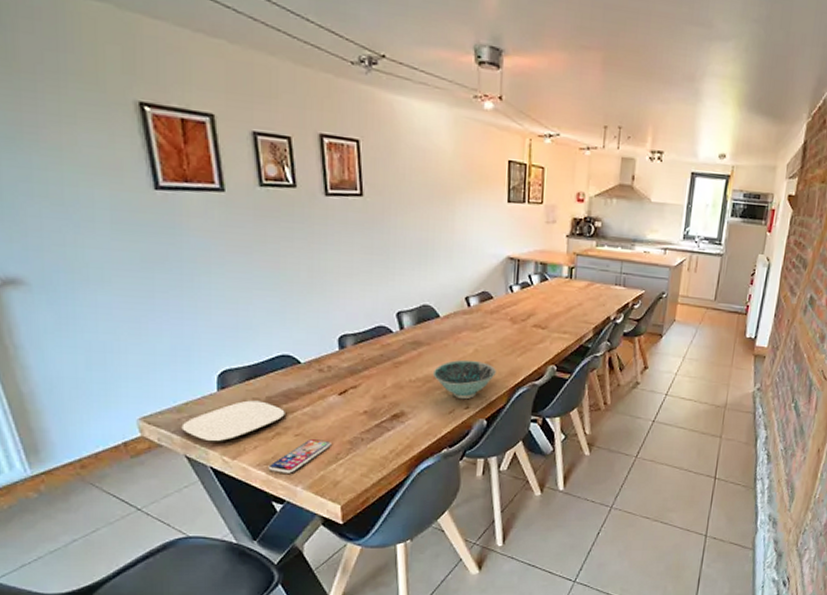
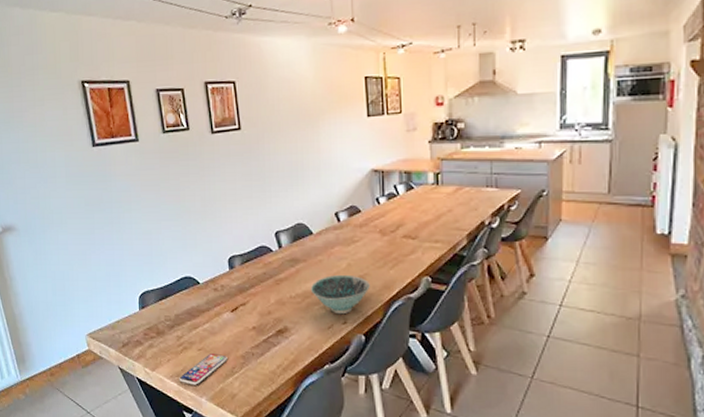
plate: present [181,400,285,442] -> none [115,318,190,355]

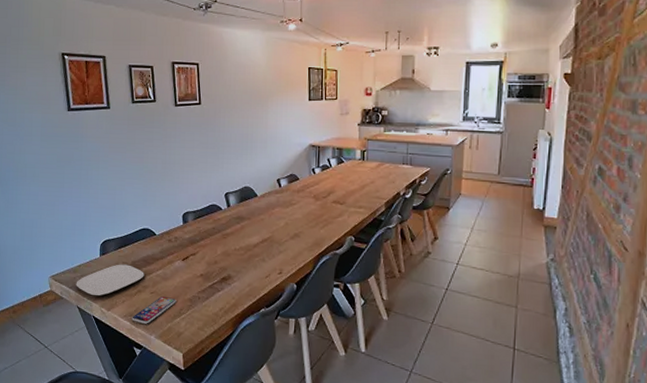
plate: none [115,318,190,355] -> present [76,264,144,297]
bowl: present [310,274,370,315] -> none [252,231,303,266]

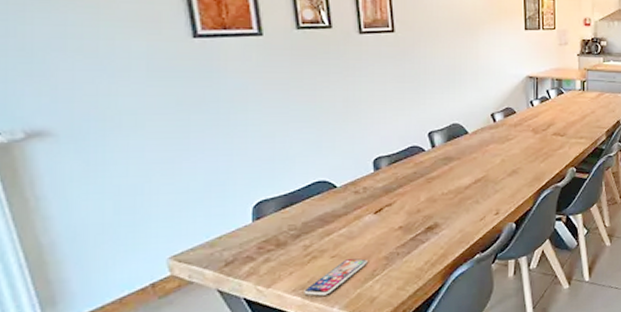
plate: present [76,264,144,297] -> none [214,227,321,273]

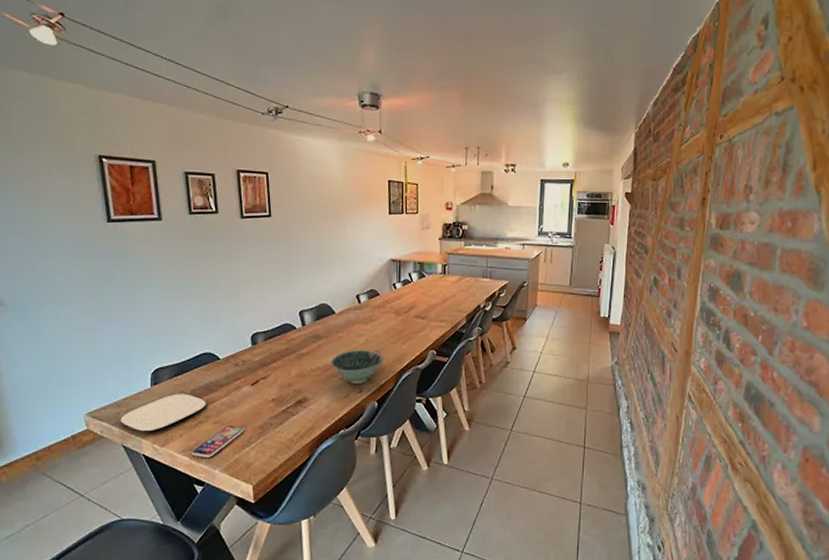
plate: none [214,227,321,273] -> present [120,394,206,432]
bowl: none [463,169,522,207] -> present [330,349,384,385]

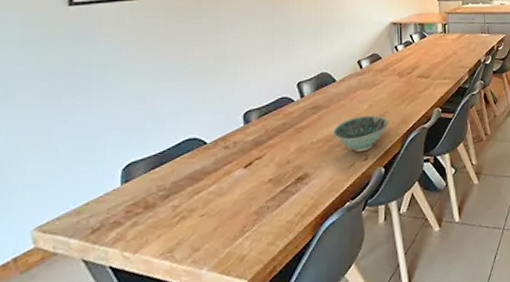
plate: present [120,394,206,432] -> none [80,187,191,240]
smartphone: present [191,425,245,458] -> none [172,215,237,259]

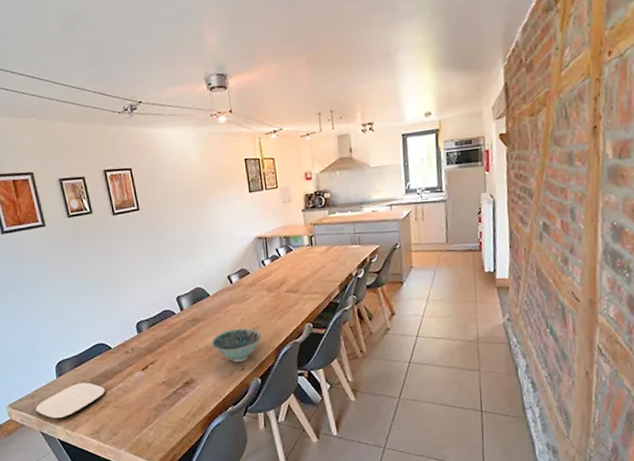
plate: none [80,187,191,240] -> present [35,382,105,419]

